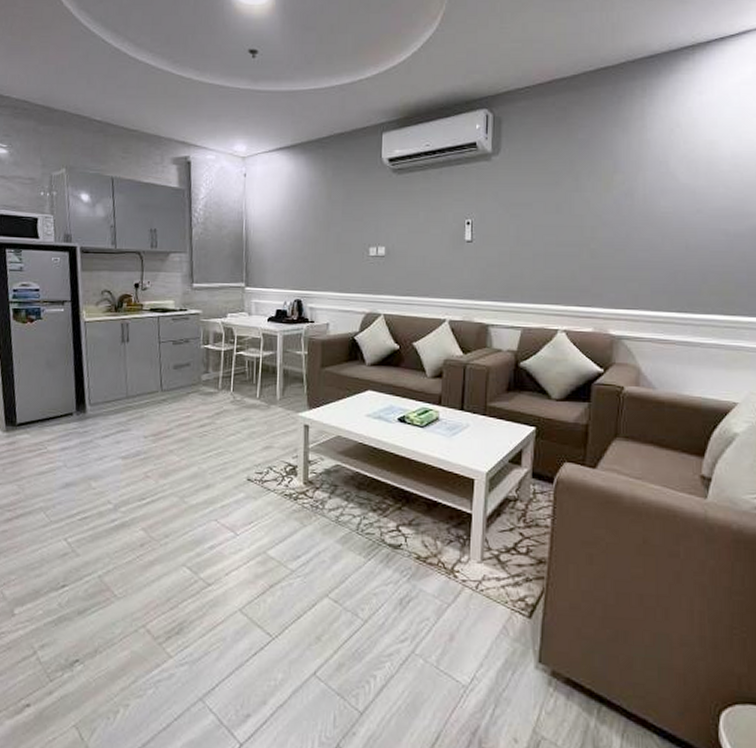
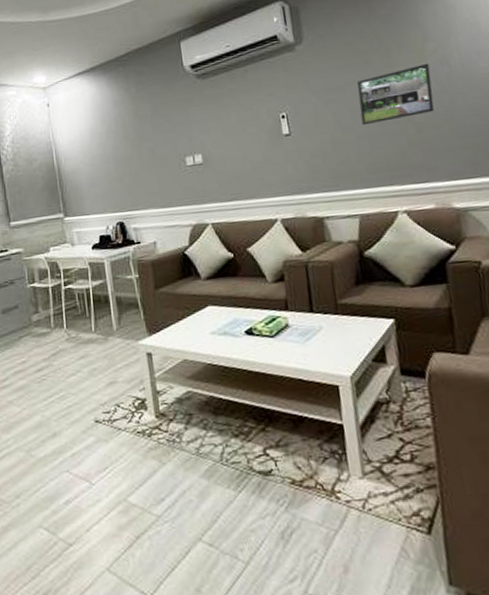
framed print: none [541,194,614,244] -> present [357,64,434,126]

